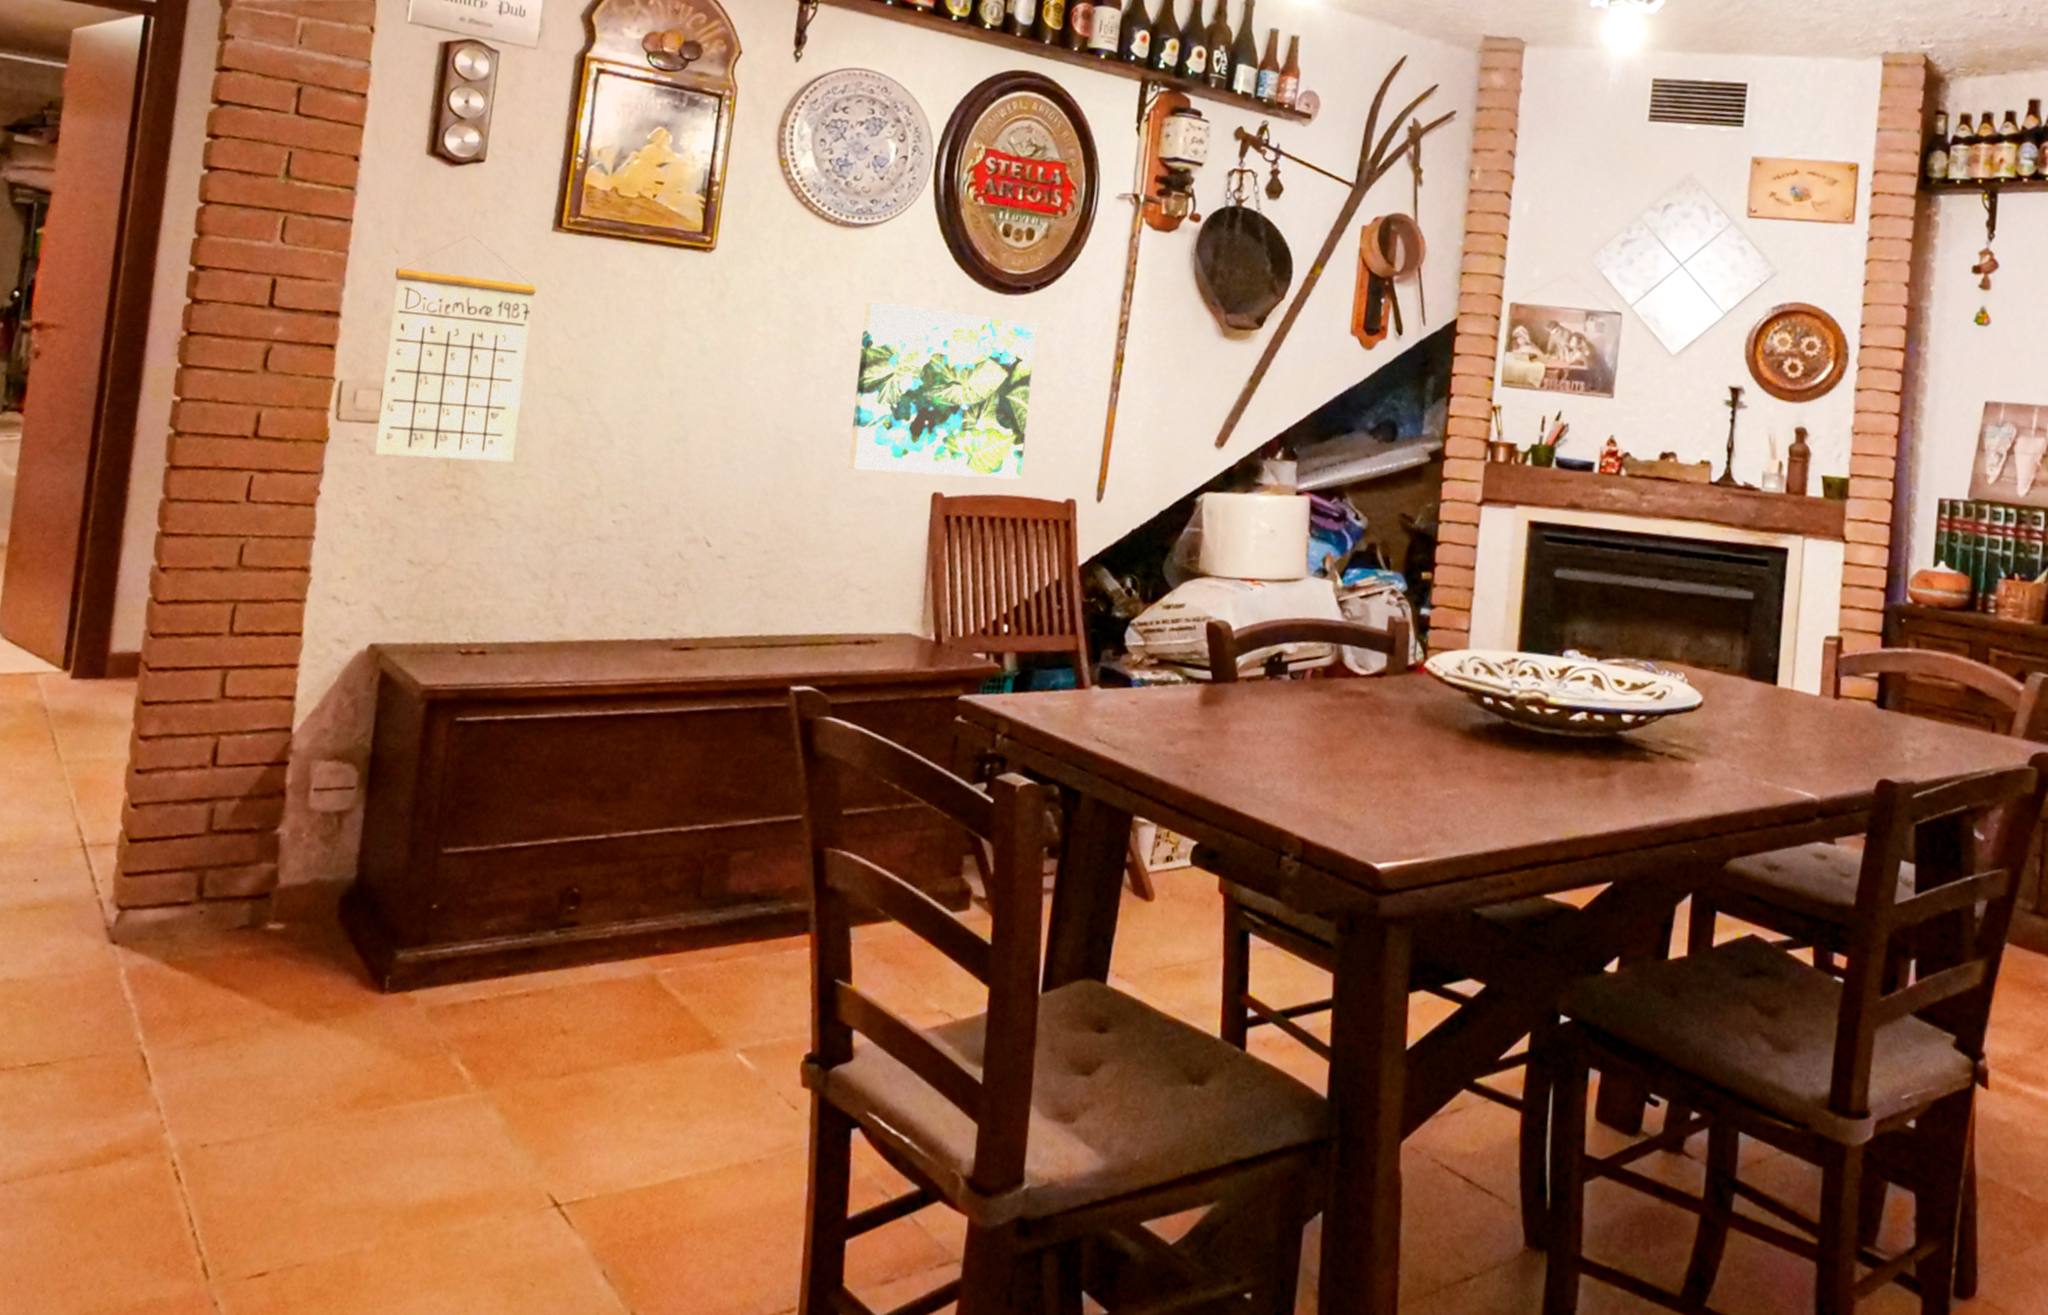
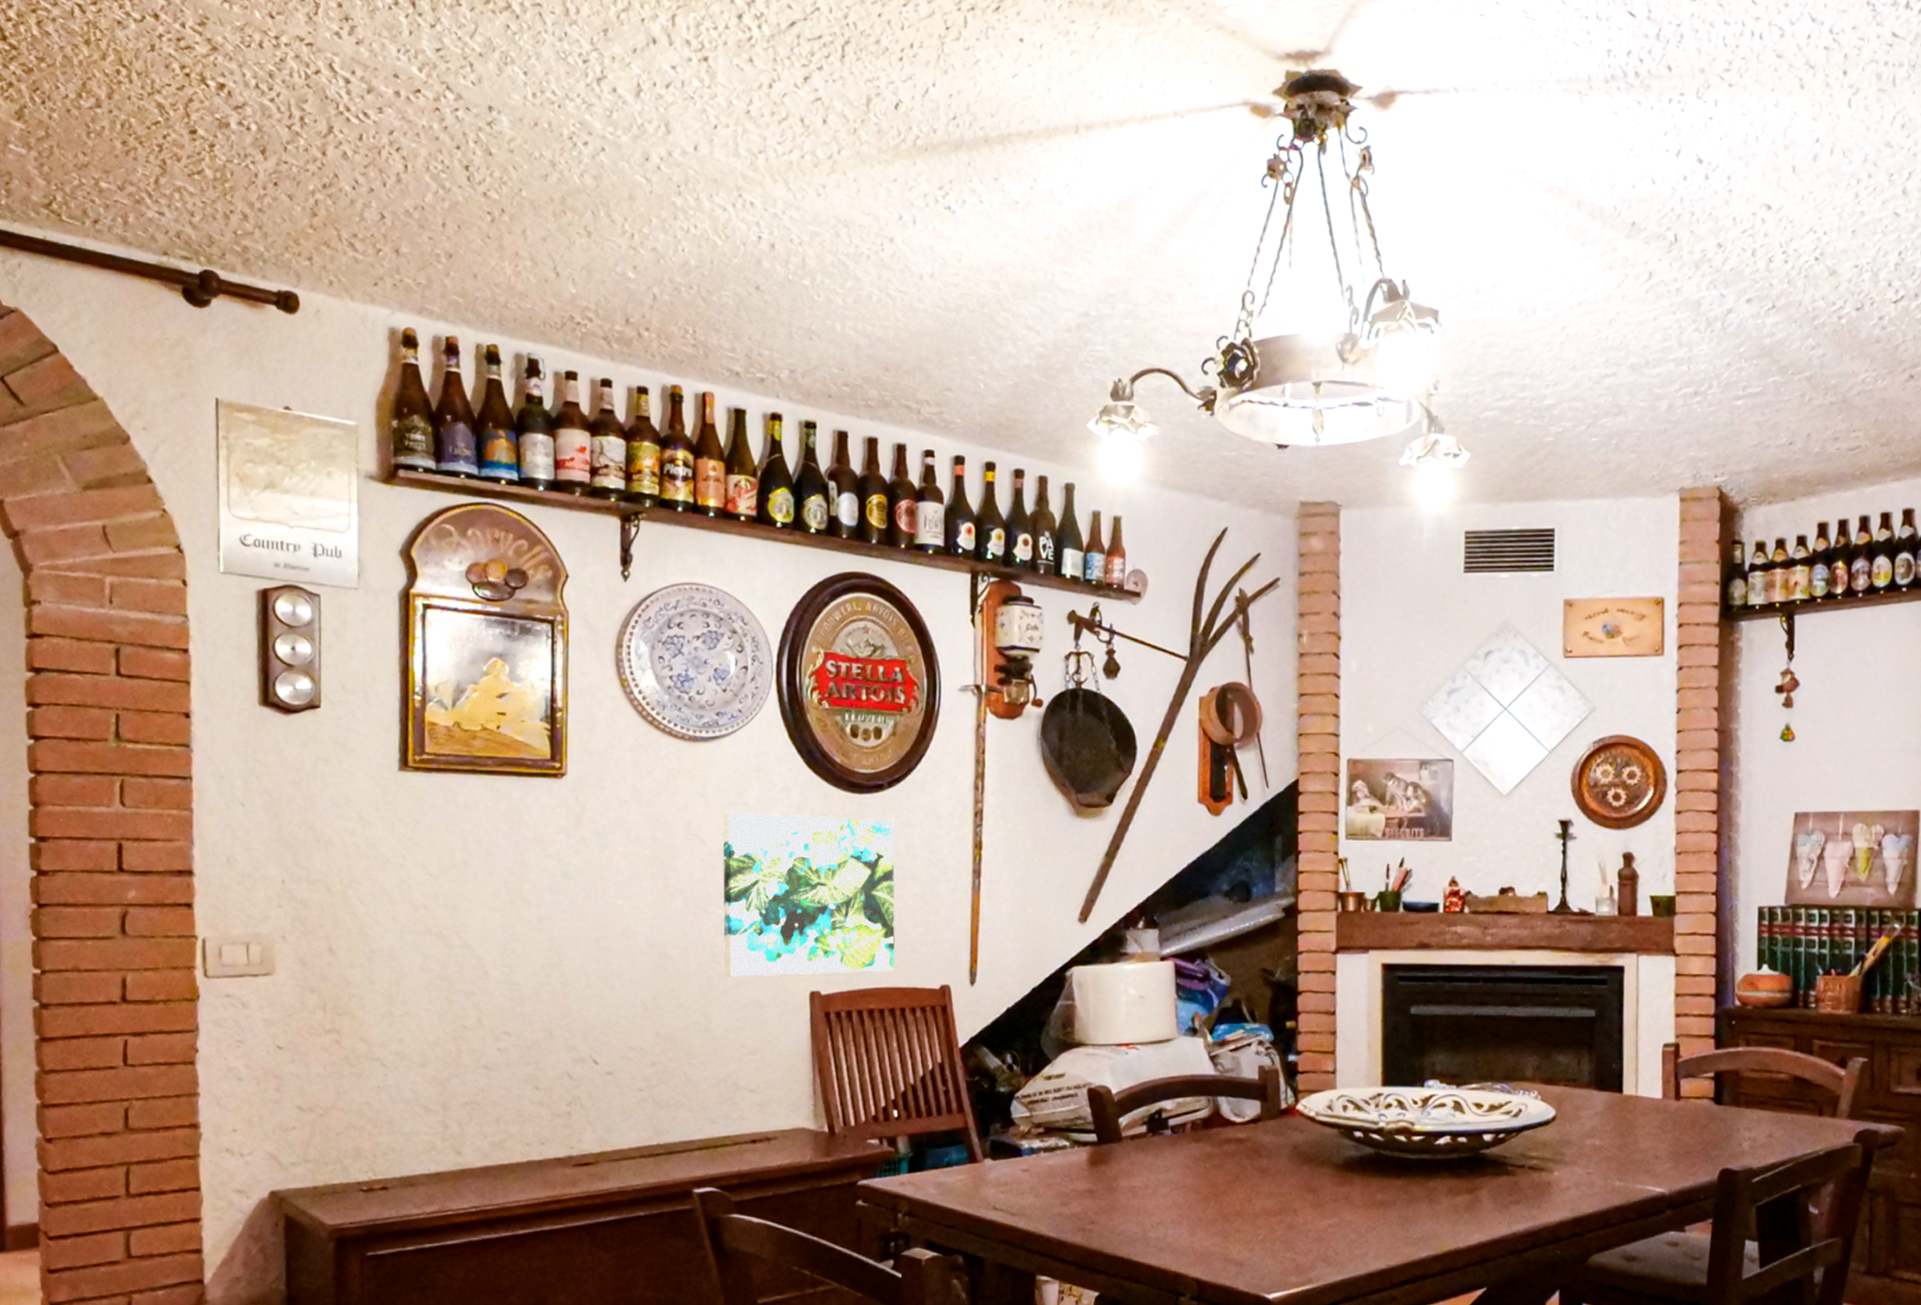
calendar: present [374,235,537,462] -> none [244,782,391,1008]

